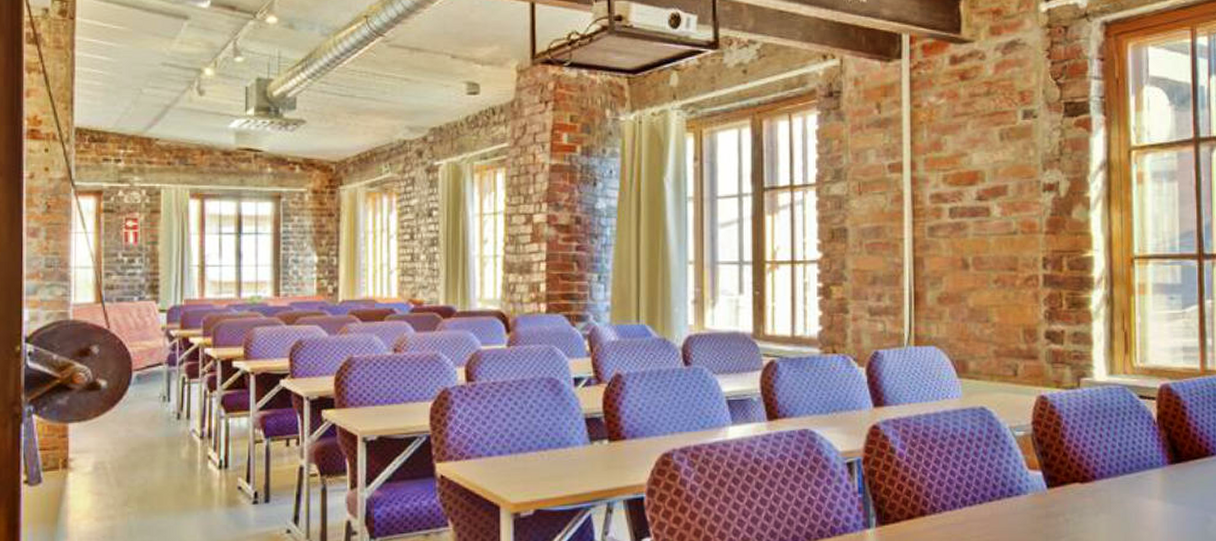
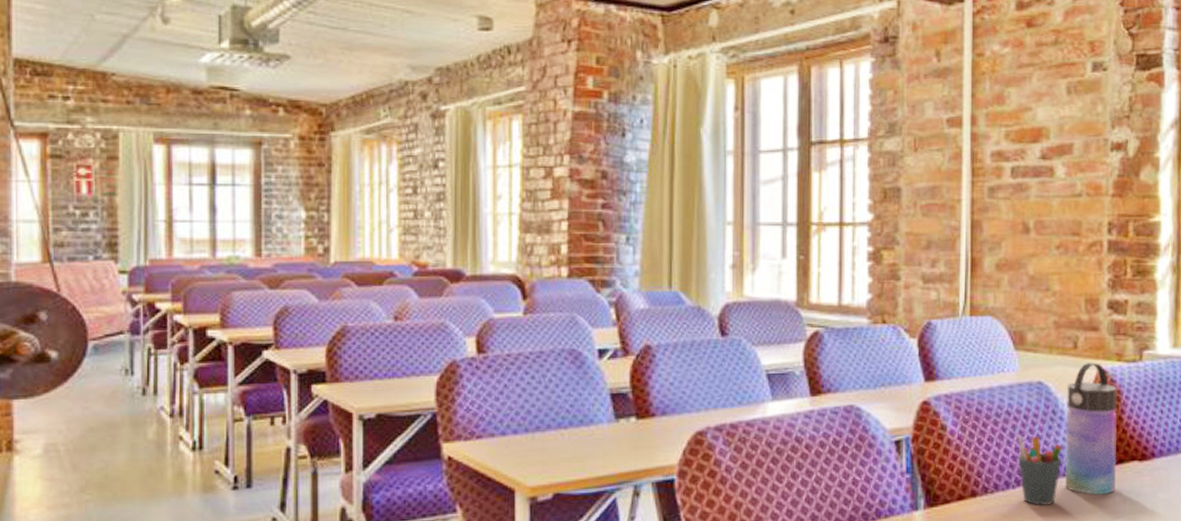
pen holder: none [962,457,1006,524] -> present [1017,435,1063,505]
water bottle: none [1008,389,1058,515] -> present [1065,362,1117,495]

